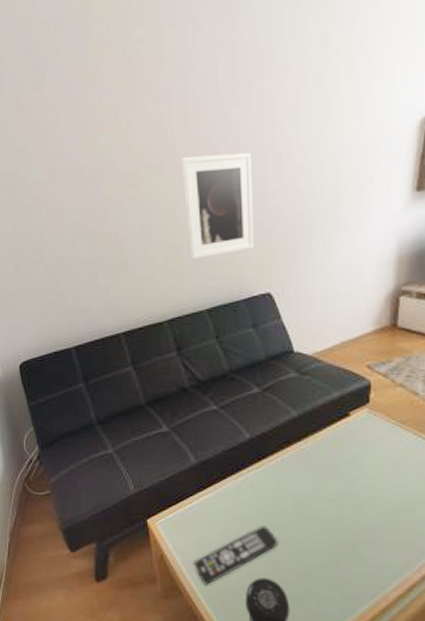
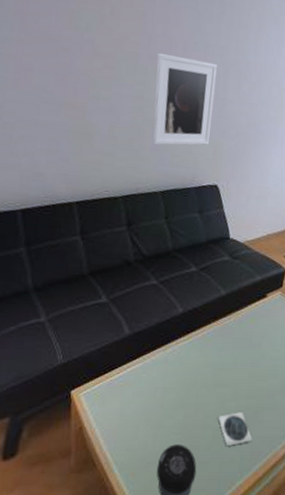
remote control: present [193,525,278,585] -> none [111,394,195,455]
coaster: none [307,547,354,583] -> present [218,412,253,446]

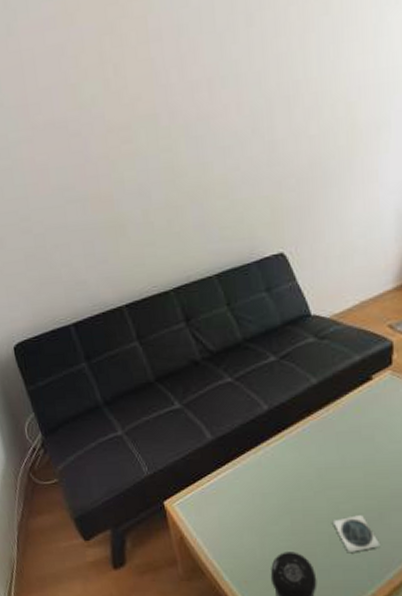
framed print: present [152,52,217,145] -> none [179,96,264,221]

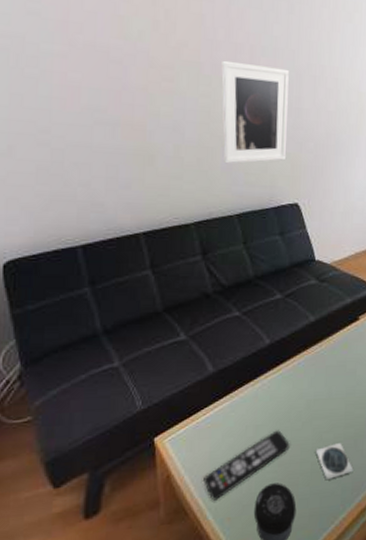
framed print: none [179,96,264,221] -> present [221,60,289,164]
remote control: none [214,499,303,563] -> present [202,430,290,501]

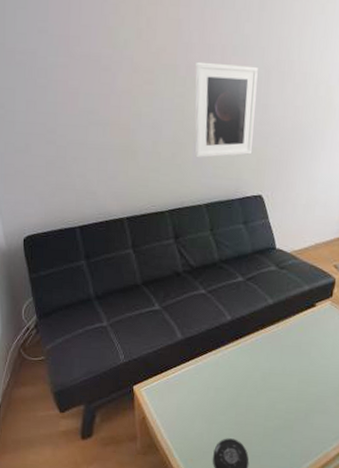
remote control: present [202,430,290,501] -> none [170,394,246,444]
coaster: present [315,443,354,479] -> none [268,414,303,444]

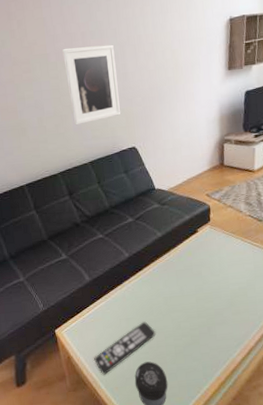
remote control: none [170,394,246,444] -> present [93,321,156,375]

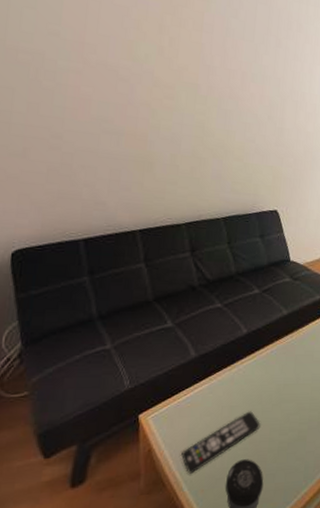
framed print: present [62,44,121,126] -> none [213,83,274,173]

